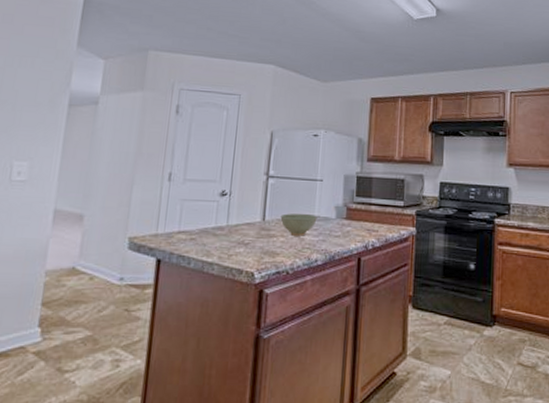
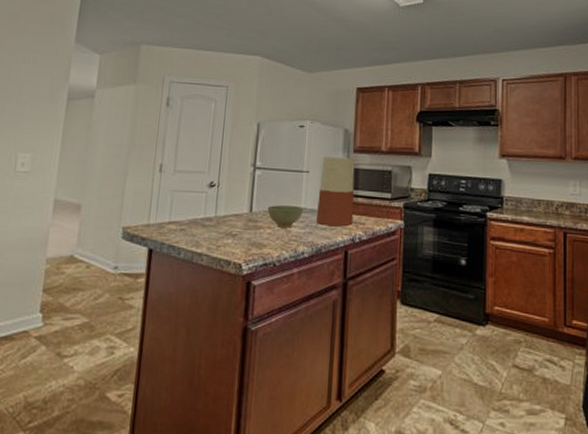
vase: none [330,165,369,234] -> present [316,156,356,227]

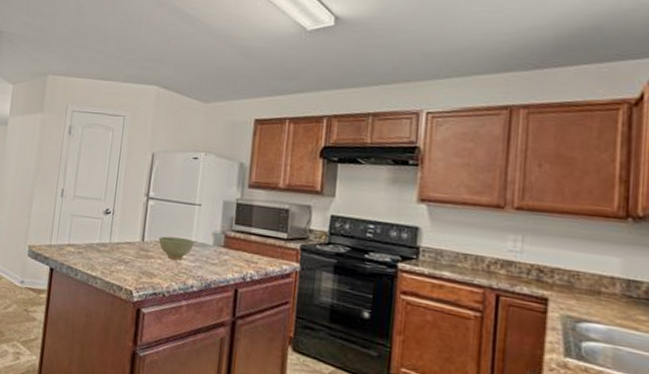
vase: present [316,156,356,227] -> none [207,190,250,264]

